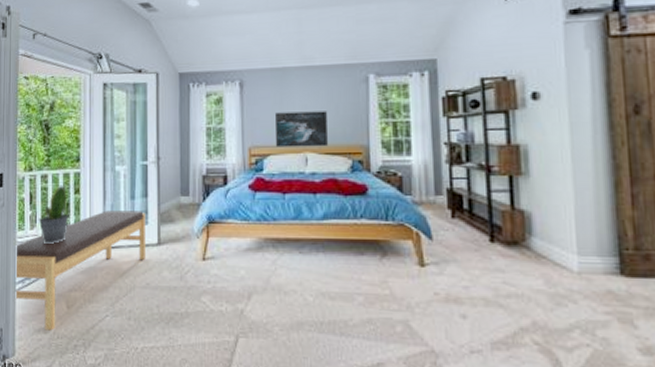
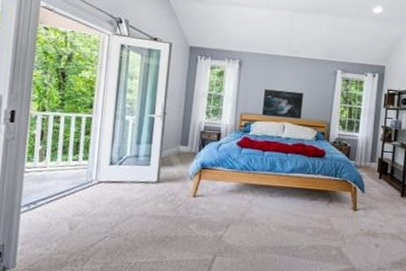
bench: present [14,210,145,331] -> none [20,151,148,248]
potted plant: present [38,185,69,244] -> none [47,126,78,176]

